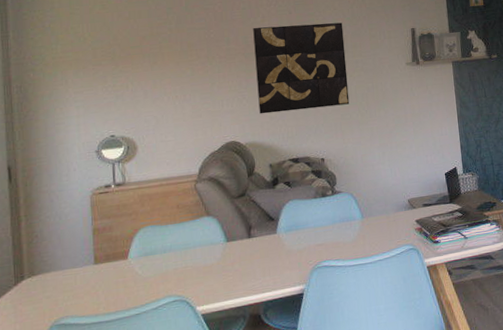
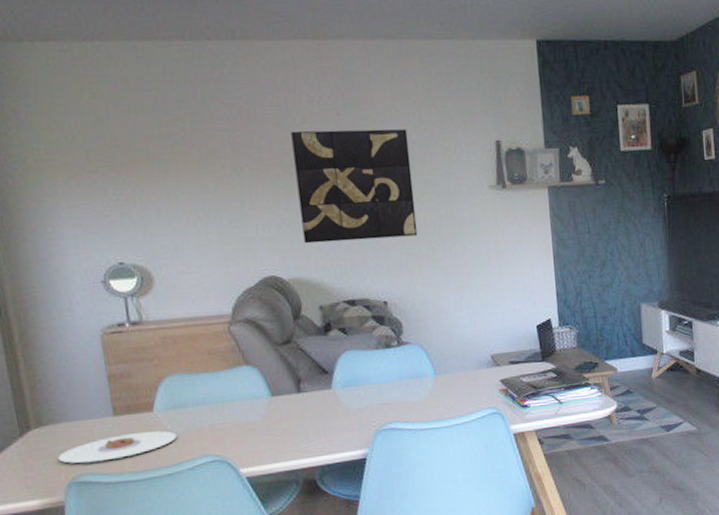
plate: none [44,276,146,308] -> present [58,431,178,464]

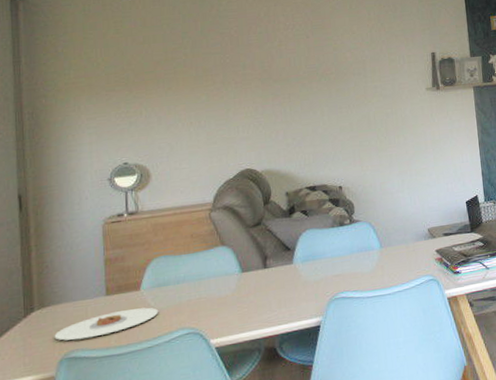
wall art: present [291,129,418,244] -> none [269,47,368,141]

